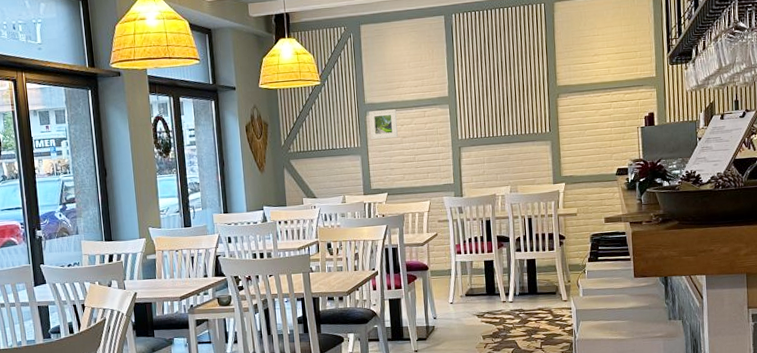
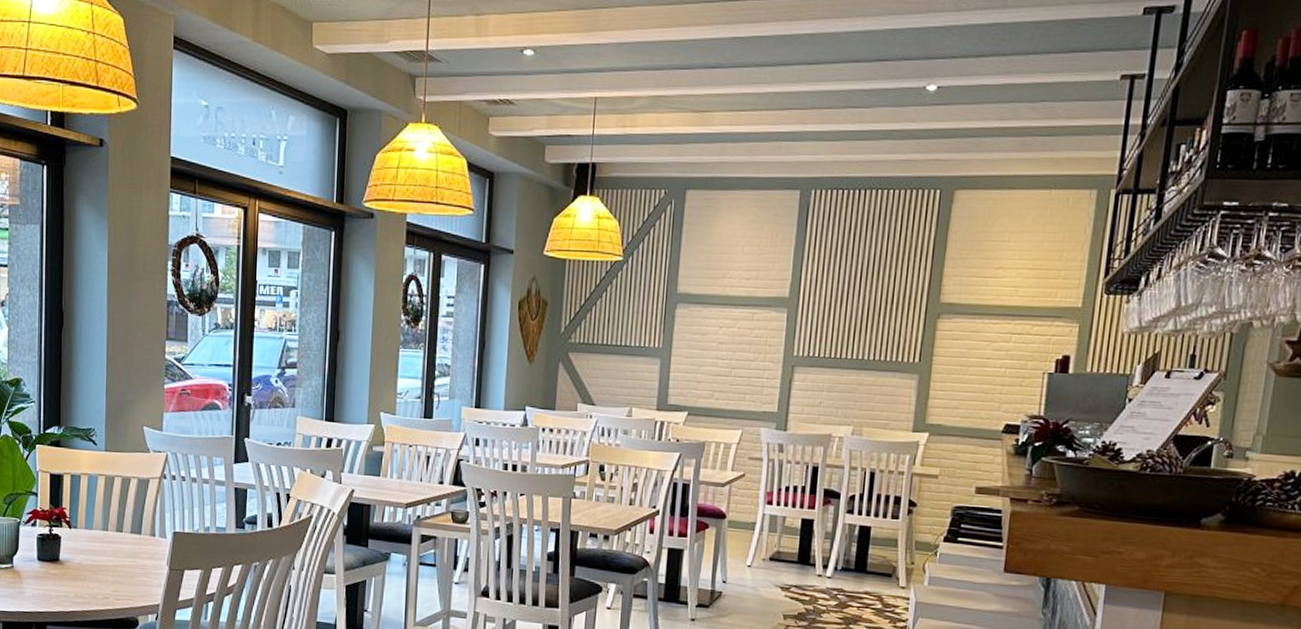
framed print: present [368,109,398,140] -> none [676,304,717,343]

